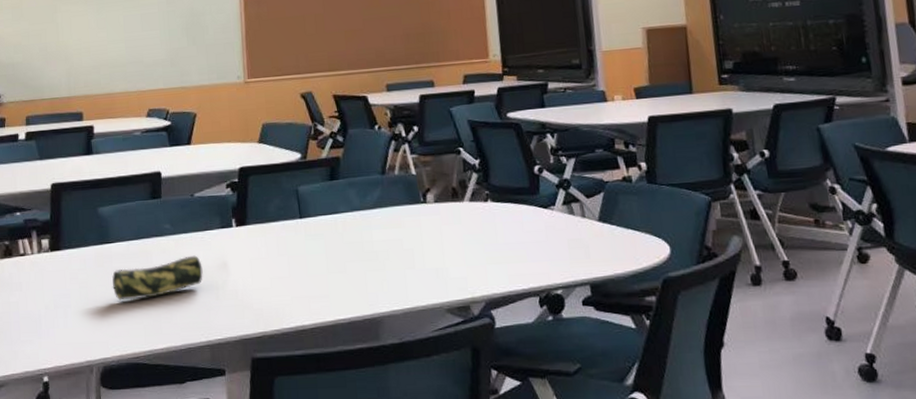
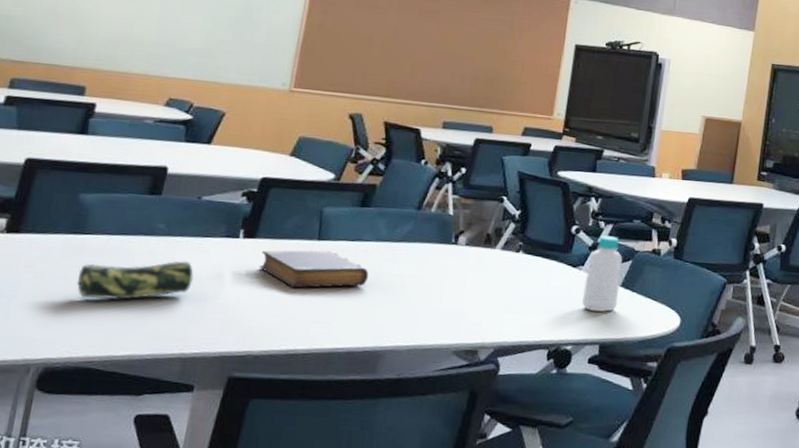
book: none [255,226,352,267] -> present [259,250,369,289]
bottle: none [559,170,599,251] -> present [582,235,623,312]

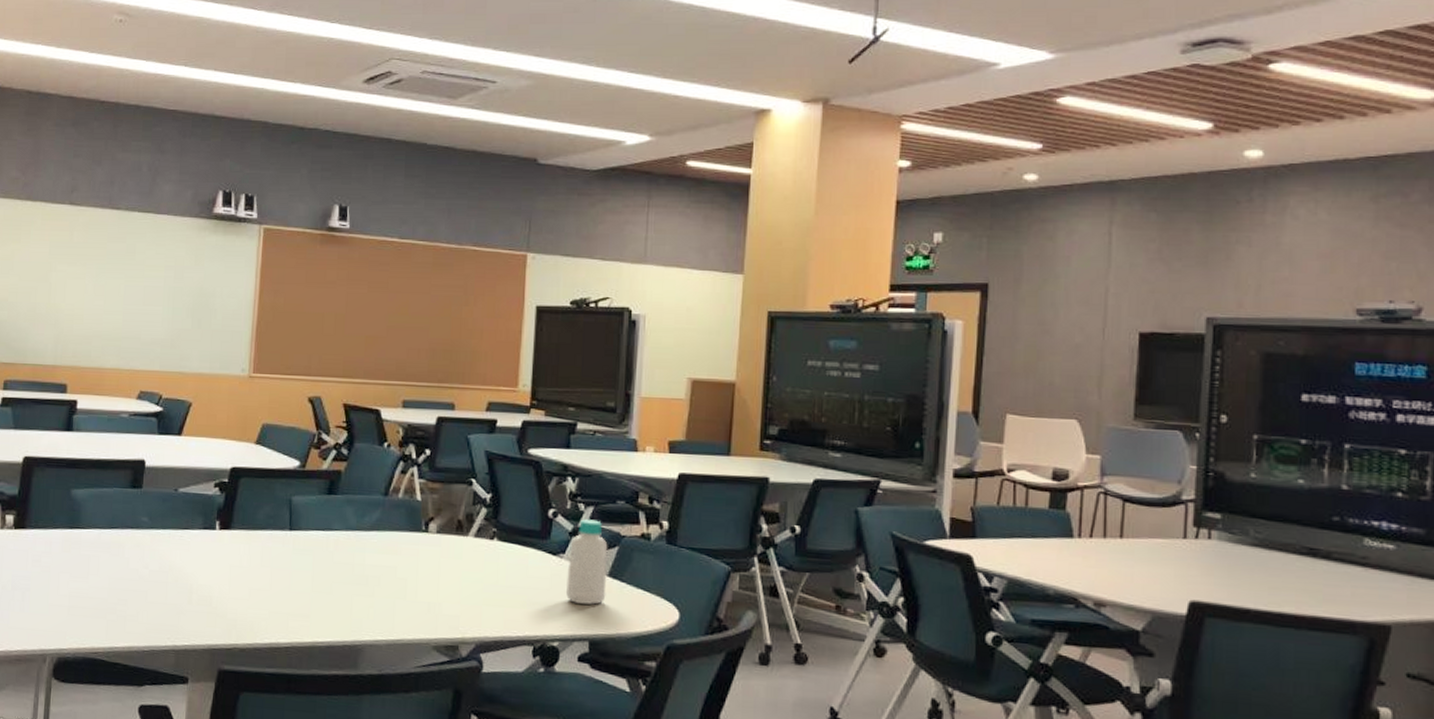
pencil case: present [76,261,194,300] -> none [77,553,178,593]
book: present [259,250,369,289] -> none [236,540,341,580]

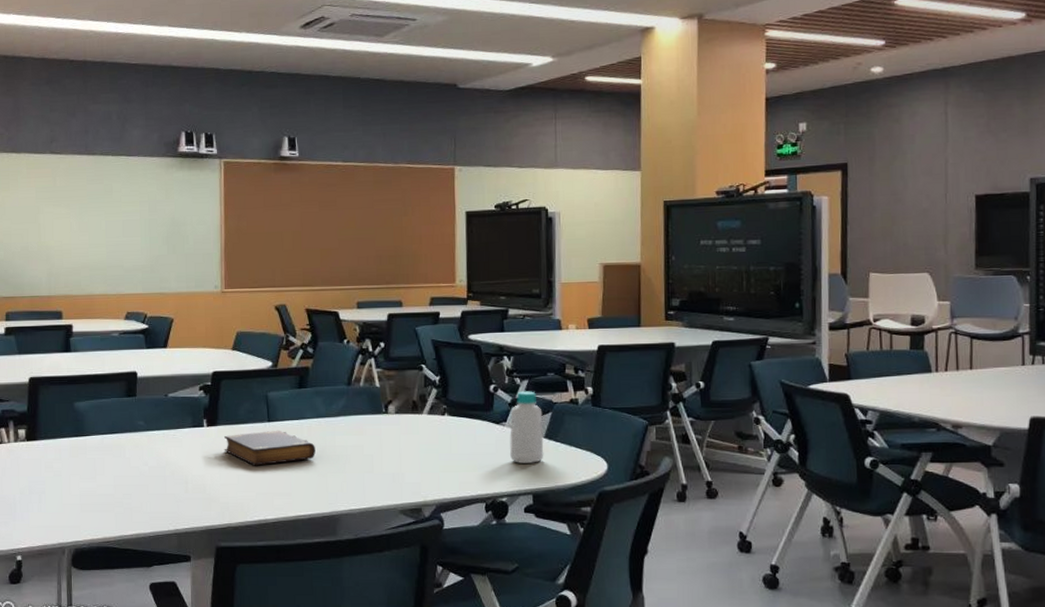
book: none [236,540,341,580] -> present [224,430,316,466]

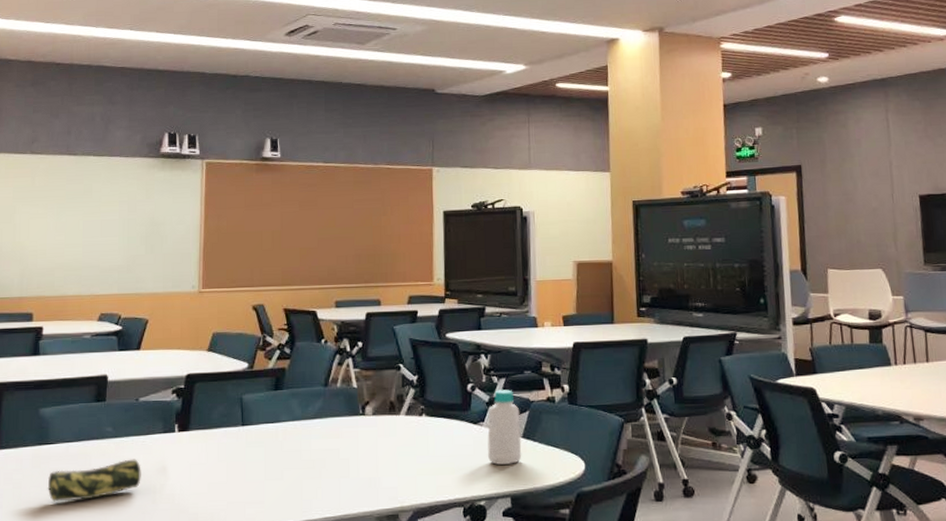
pencil case: none [85,451,174,489] -> present [47,459,141,502]
book: present [224,430,316,466] -> none [195,434,290,473]

